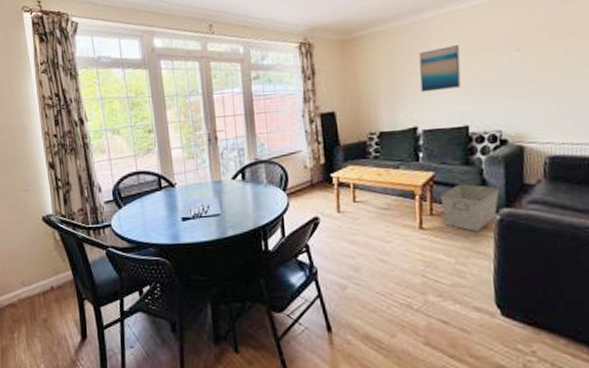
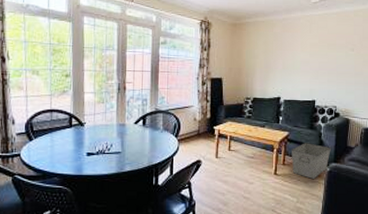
wall art: present [419,45,461,93] -> none [286,40,315,72]

